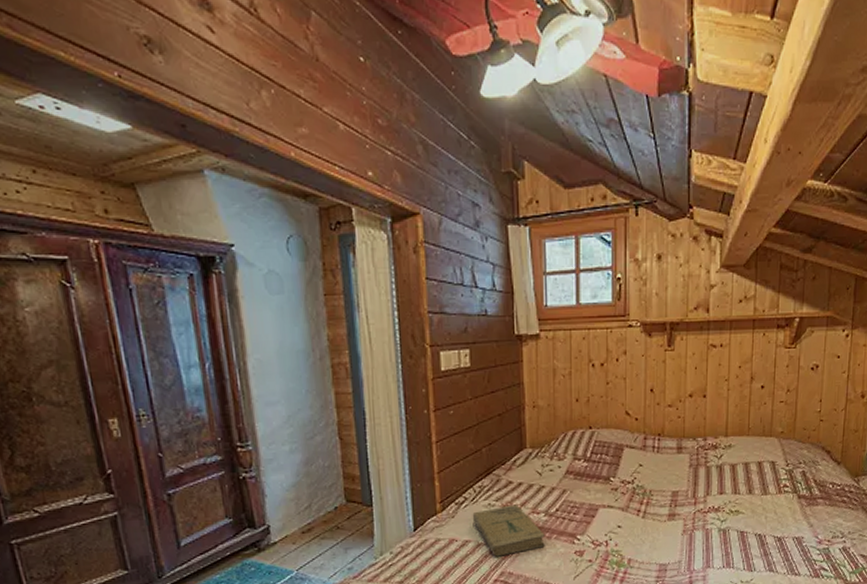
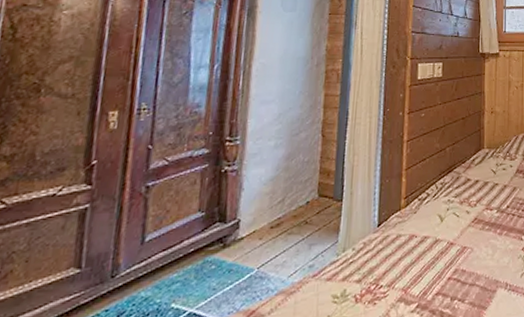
book: present [472,504,545,557] -> none [432,201,496,253]

